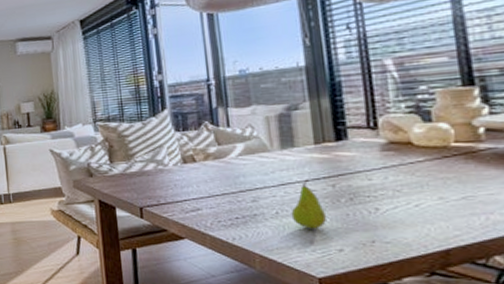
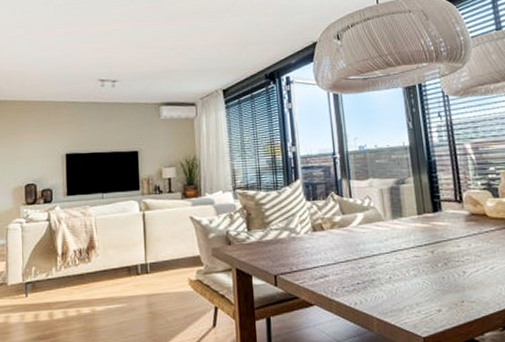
fruit: present [291,179,327,229] -> none [401,246,429,292]

